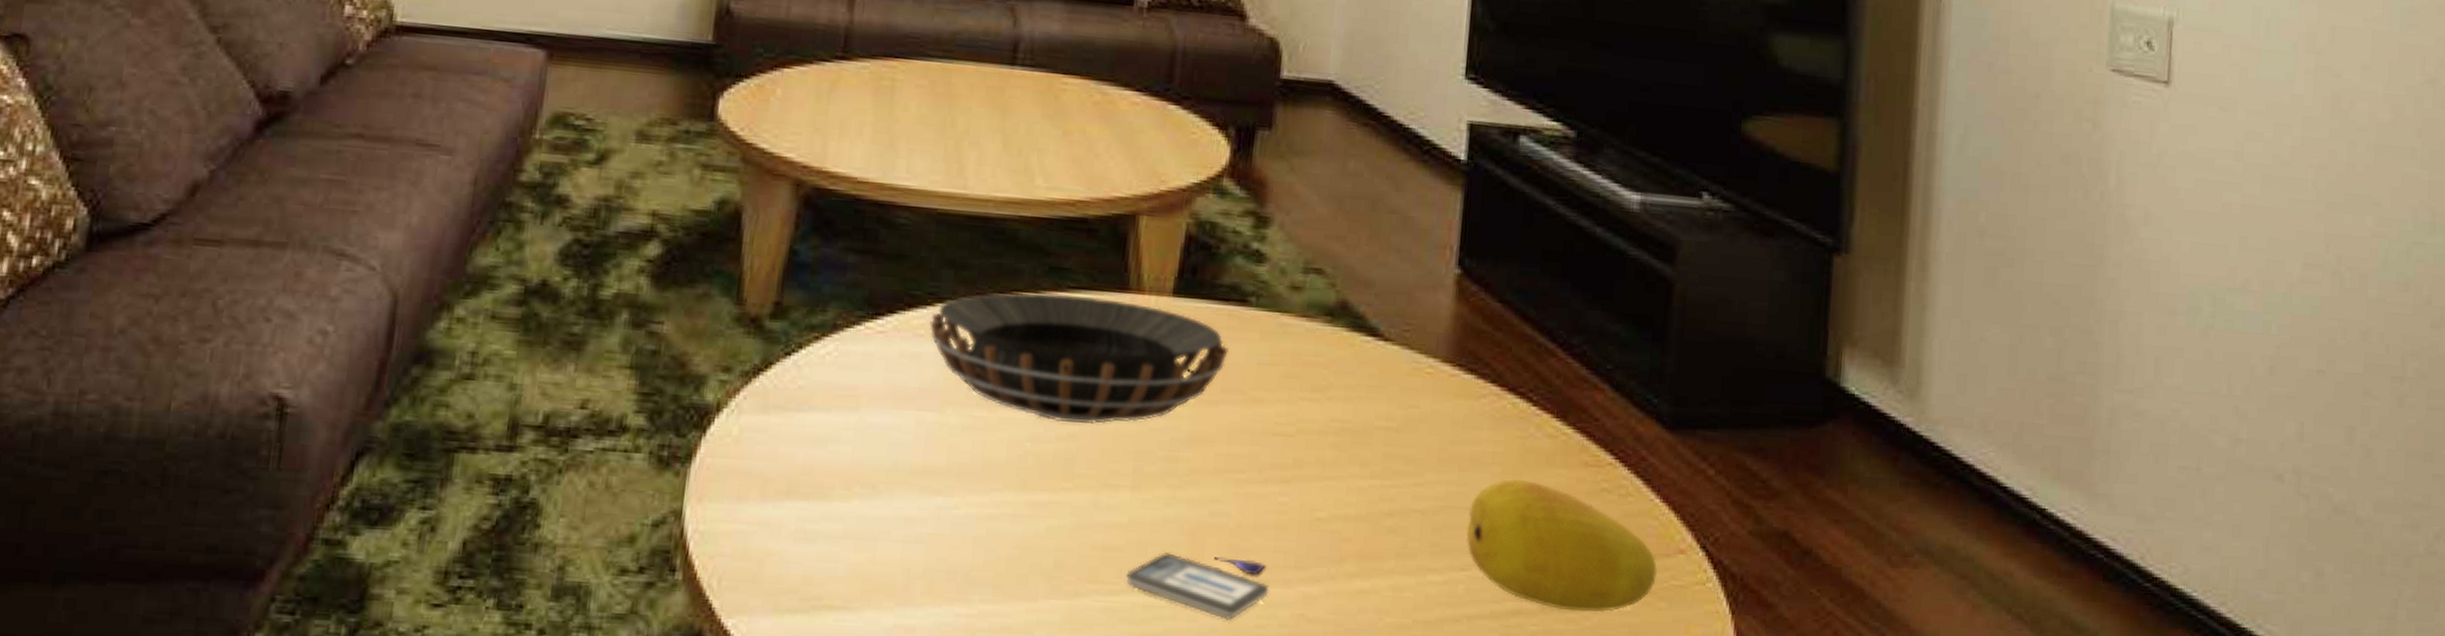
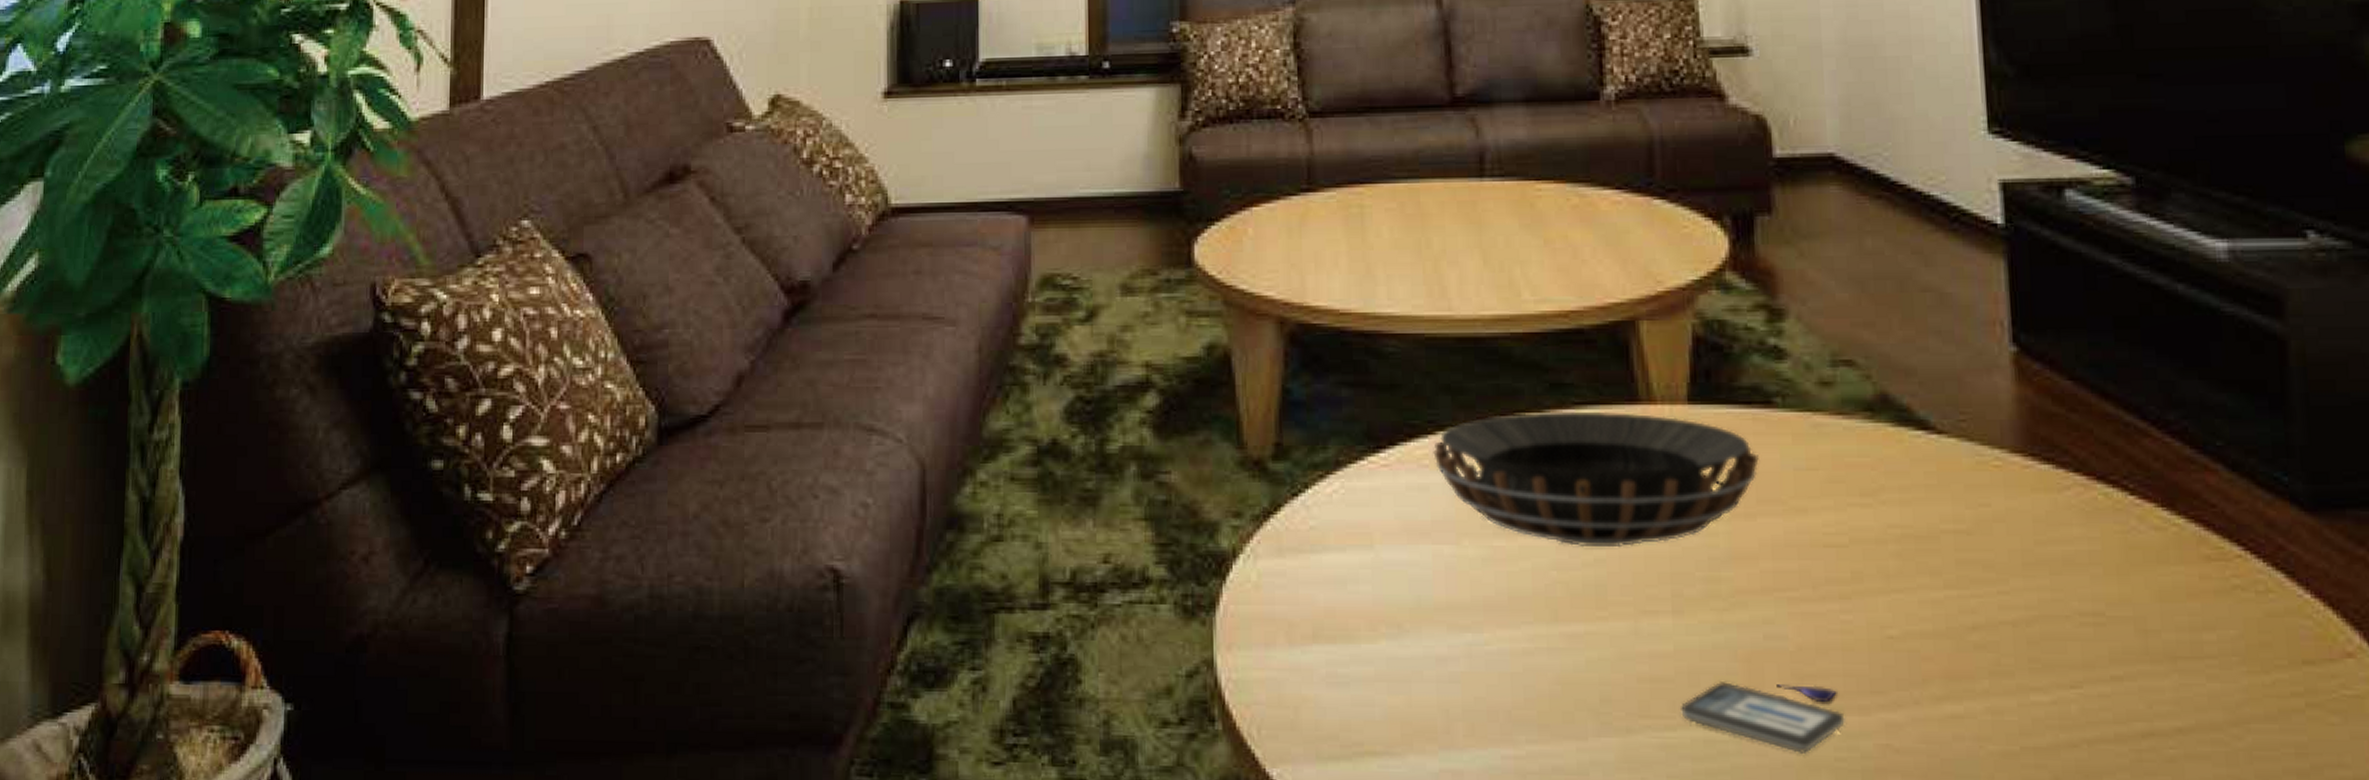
fruit: present [1466,479,1658,613] -> none [2070,581,2323,731]

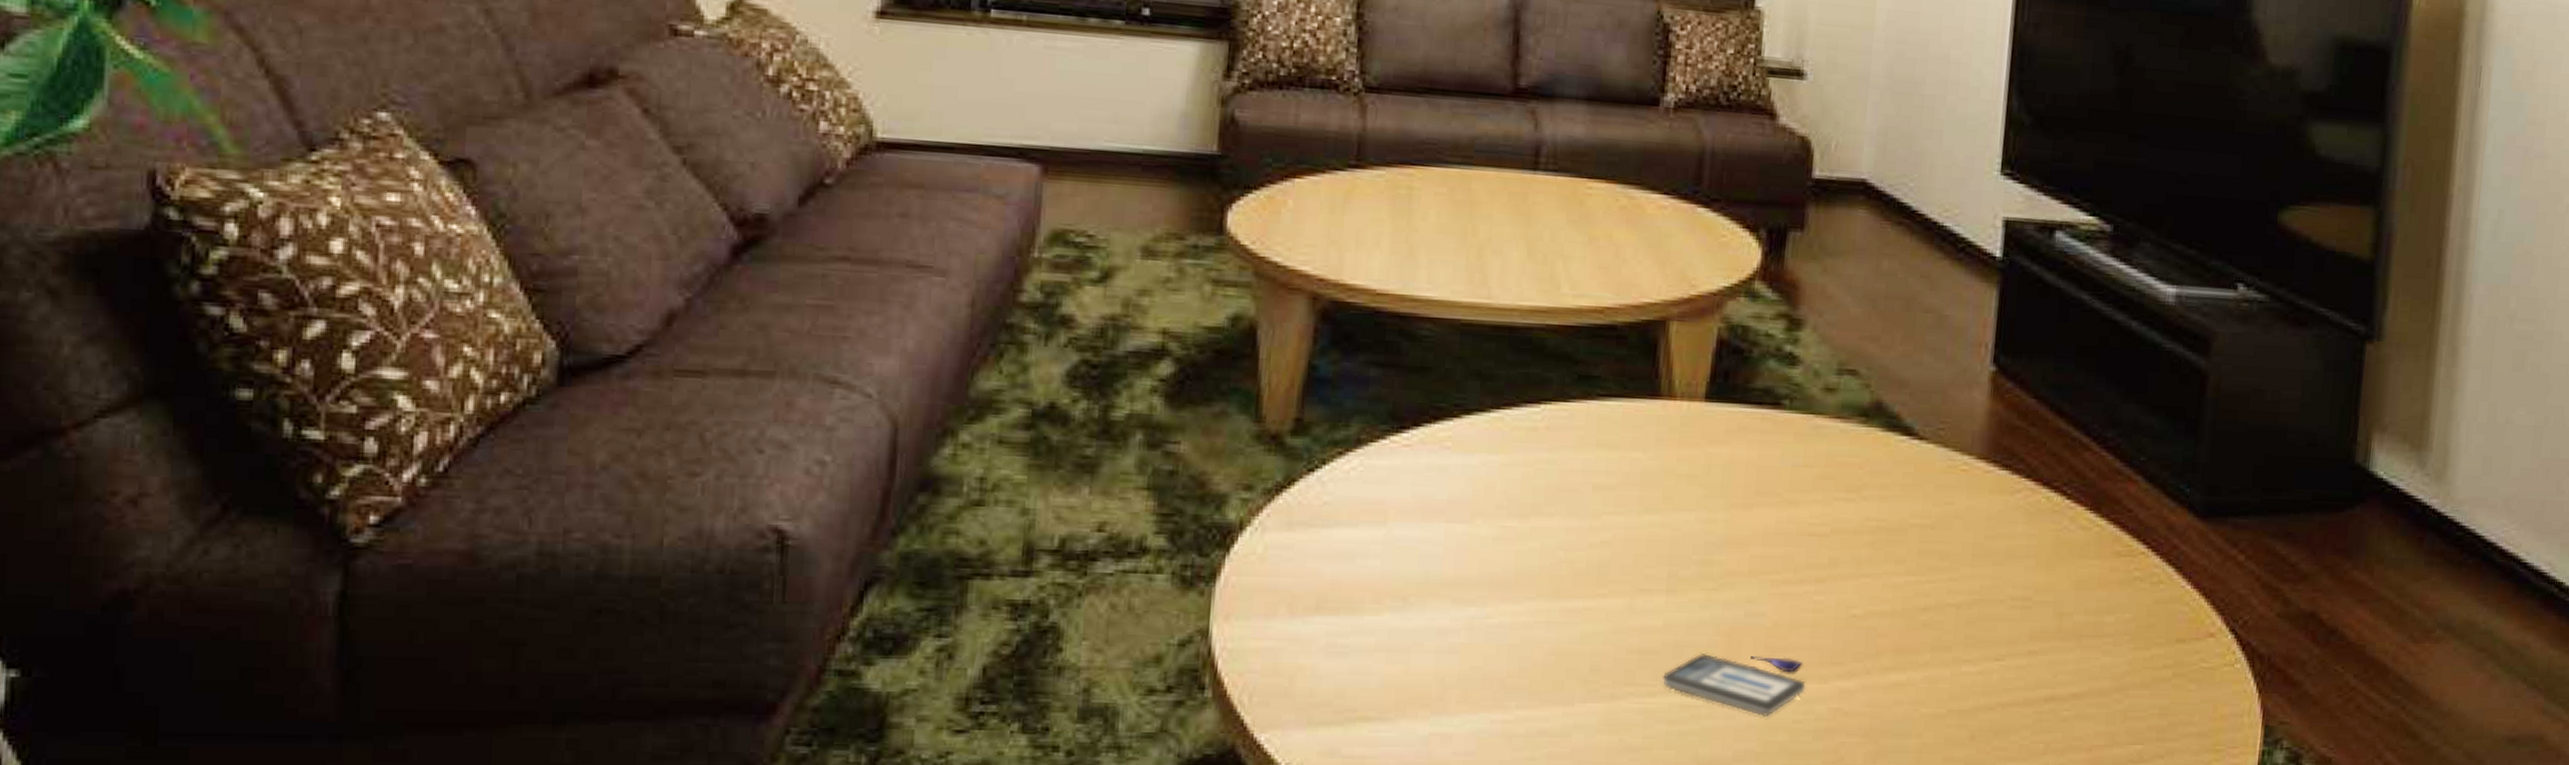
decorative bowl: present [1433,411,1759,548] -> none [1456,401,1762,531]

